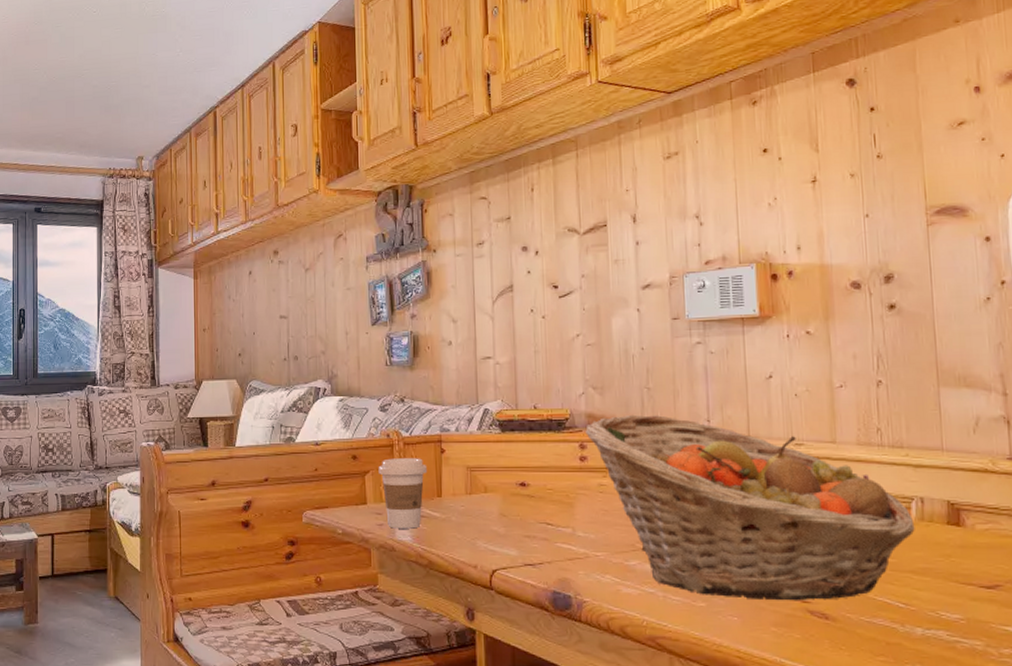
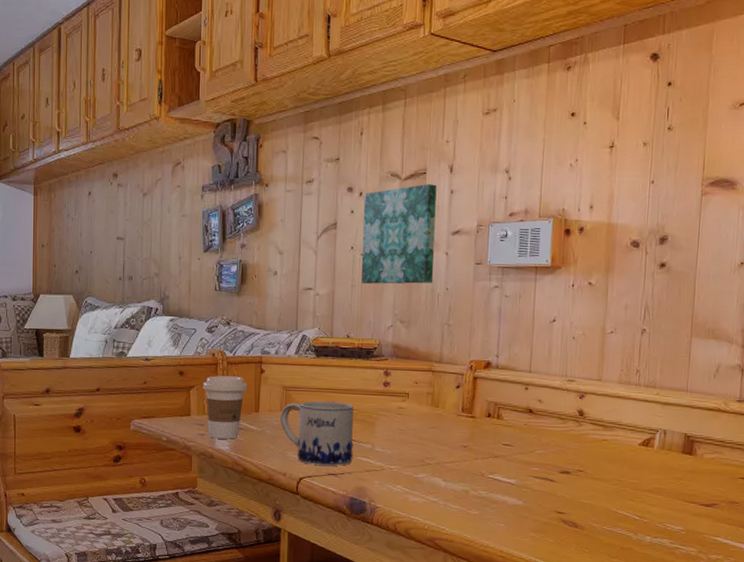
mug: none [466,481,552,556] -> present [281,400,354,466]
wall art: none [540,236,626,348] -> present [361,184,437,284]
fruit basket: present [585,414,915,601] -> none [391,347,656,512]

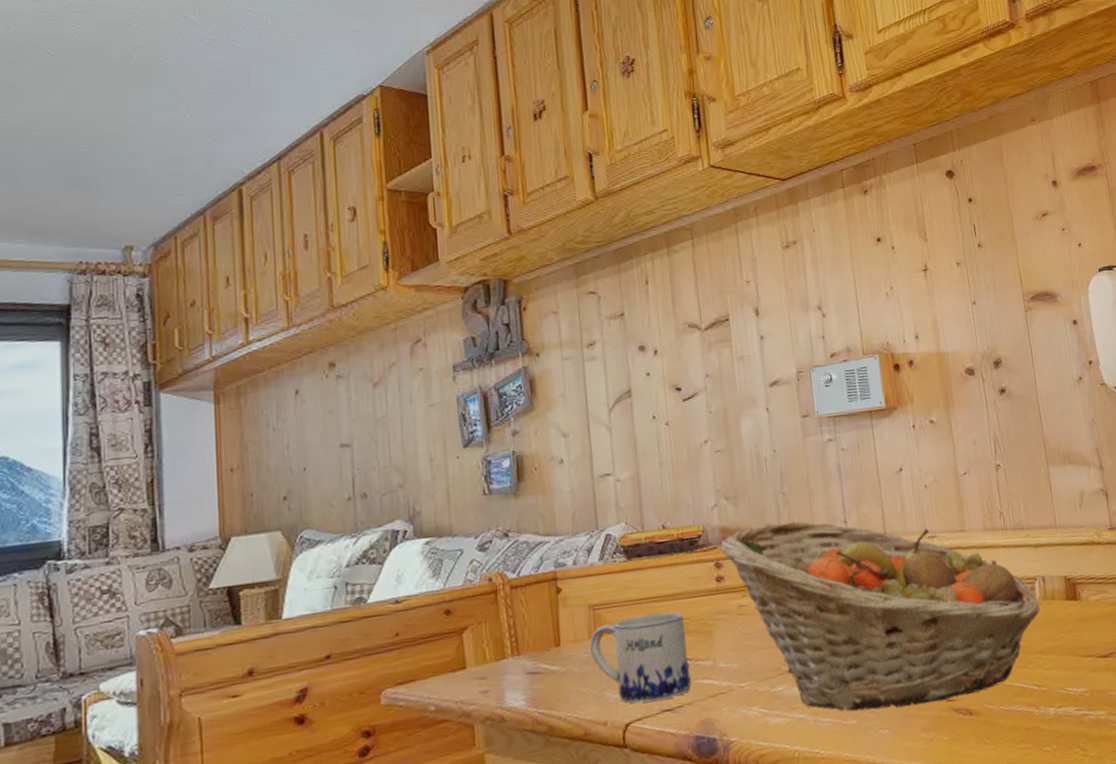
coffee cup: present [203,376,248,439] -> none [479,602,542,694]
wall art: present [361,184,437,284] -> none [659,331,757,459]
fruit basket: none [391,347,656,512] -> present [720,521,1040,712]

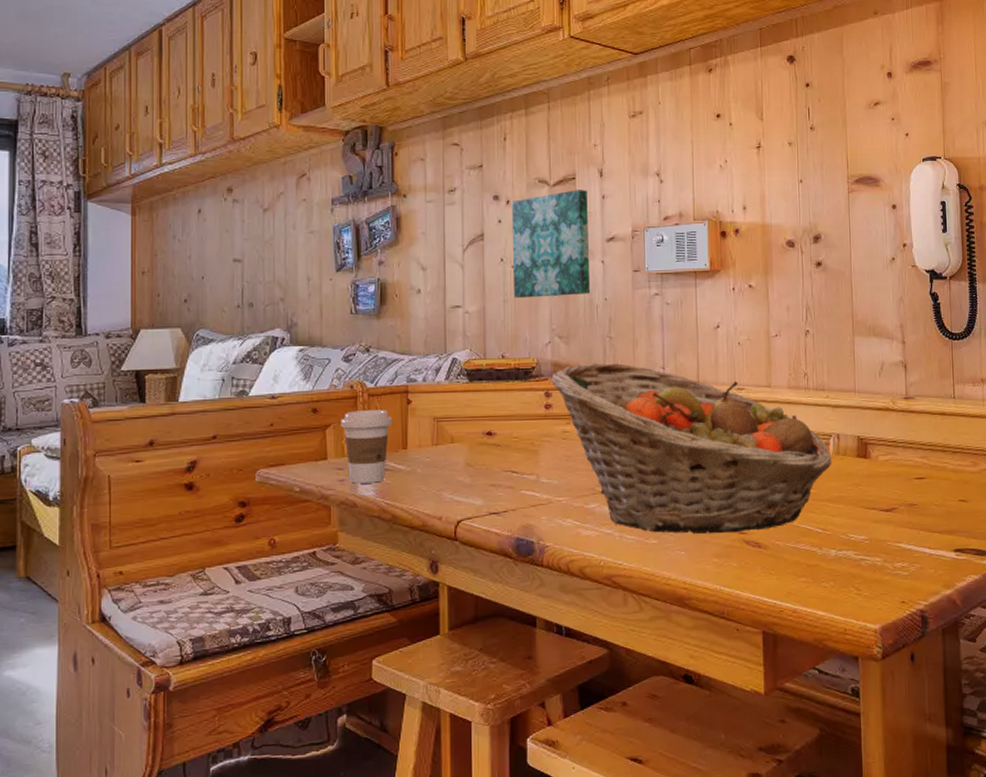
coffee cup: none [479,602,542,694] -> present [340,410,393,484]
mug: present [590,612,692,703] -> none [432,430,516,505]
wall art: none [659,331,757,459] -> present [511,190,591,298]

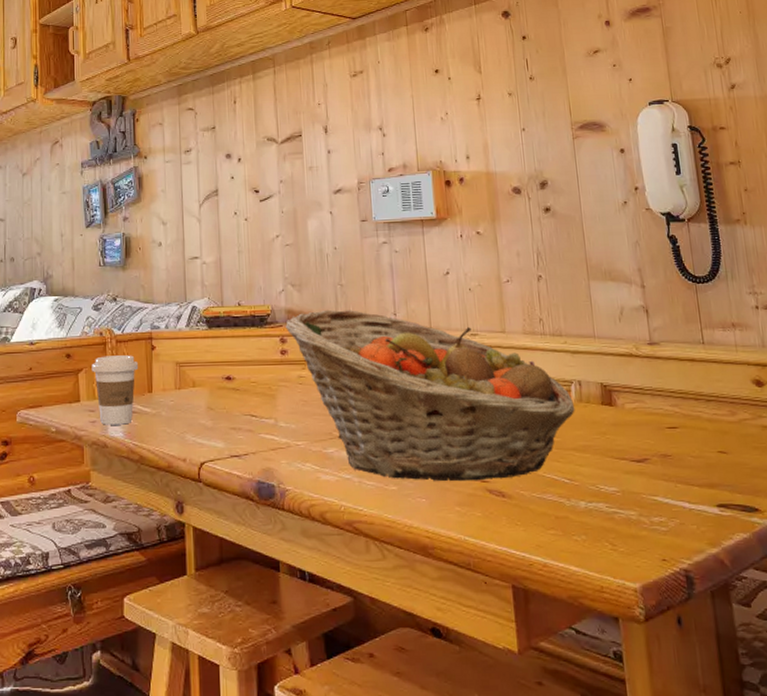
wall art: present [511,190,591,298] -> none [243,146,321,249]

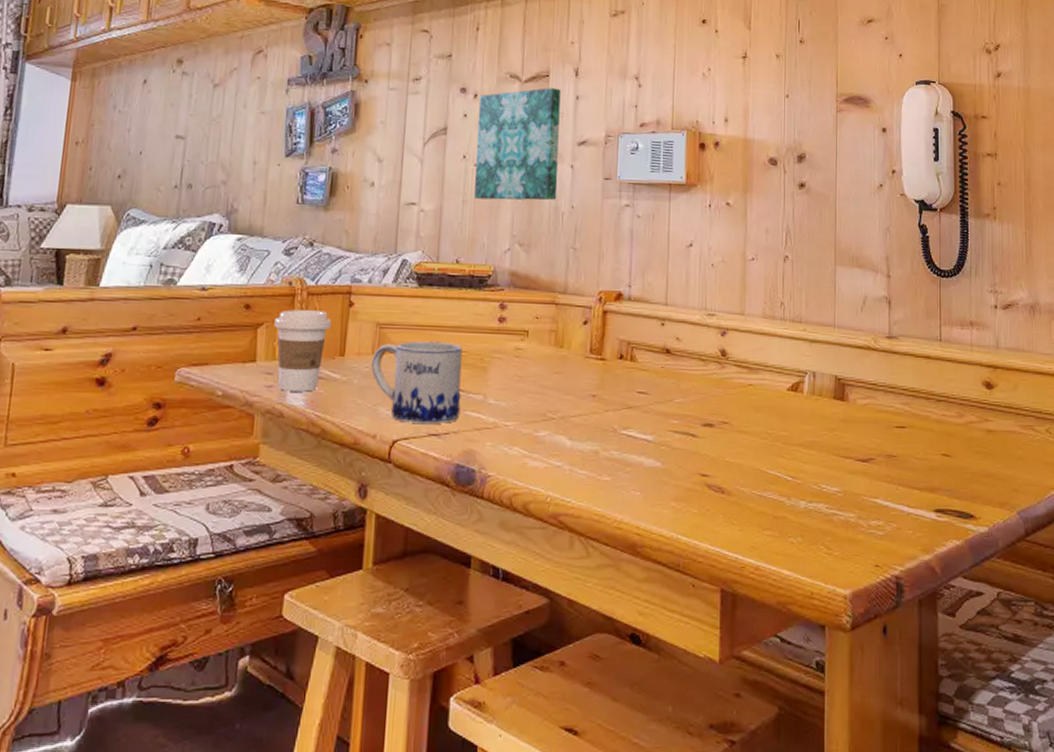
mug: none [176,374,256,448] -> present [371,340,463,425]
wall art: none [243,146,321,249] -> present [474,88,561,201]
fruit basket: present [285,309,575,482] -> none [507,275,806,475]

